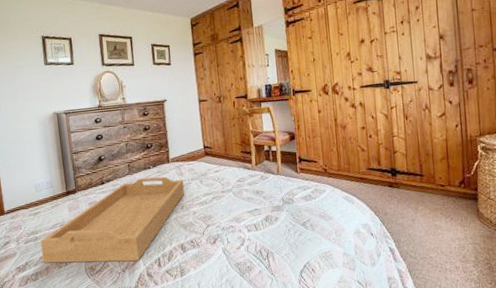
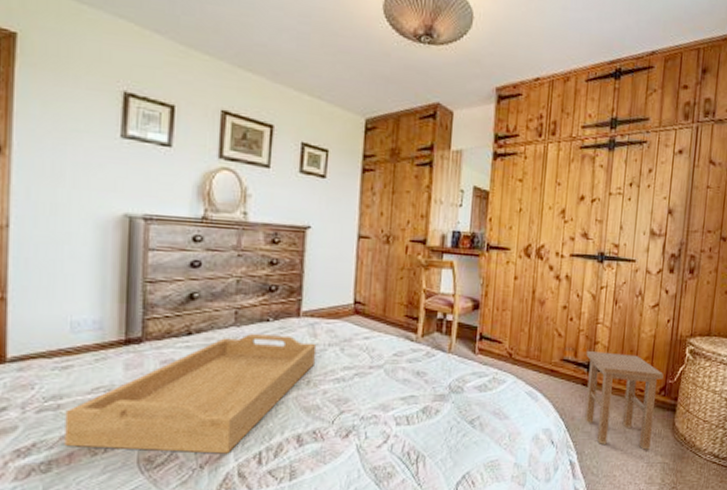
stool: none [388,157,461,234] -> present [584,350,664,450]

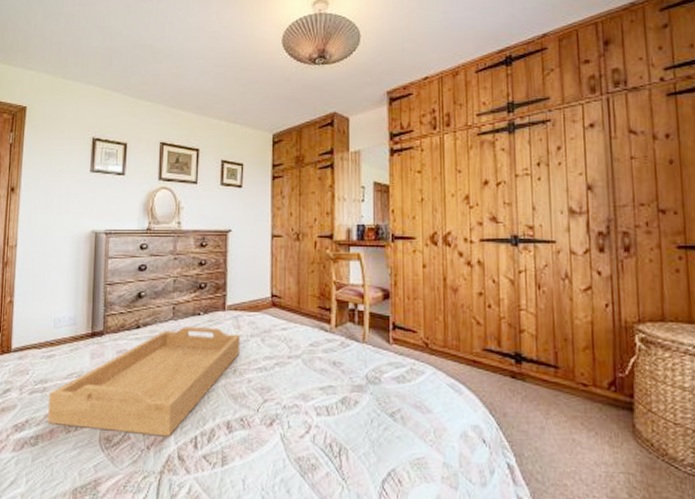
stool: present [584,350,664,450] -> none [511,339,611,456]

